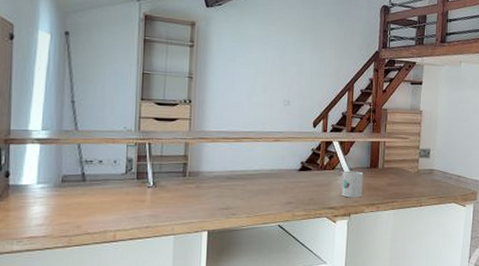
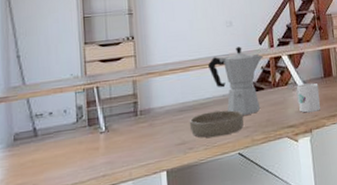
bowl: none [235,183,288,208] -> present [189,110,244,138]
moka pot: none [260,126,315,191] -> present [207,46,263,115]

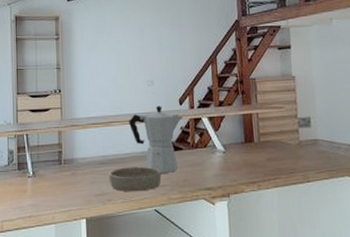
mug: present [296,83,320,113] -> none [215,147,240,177]

